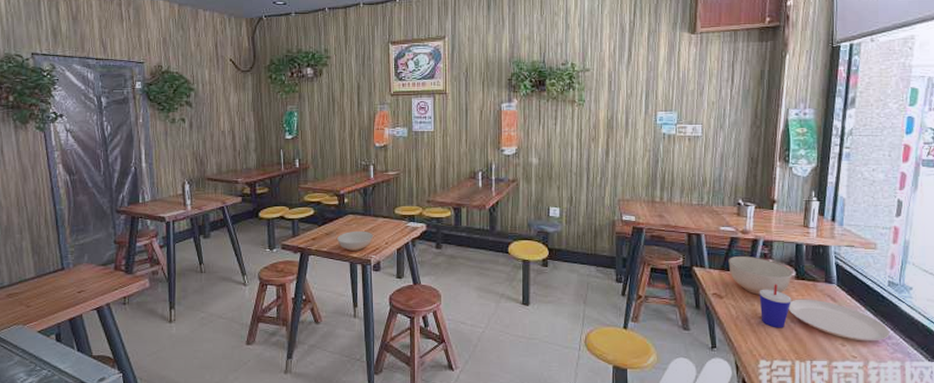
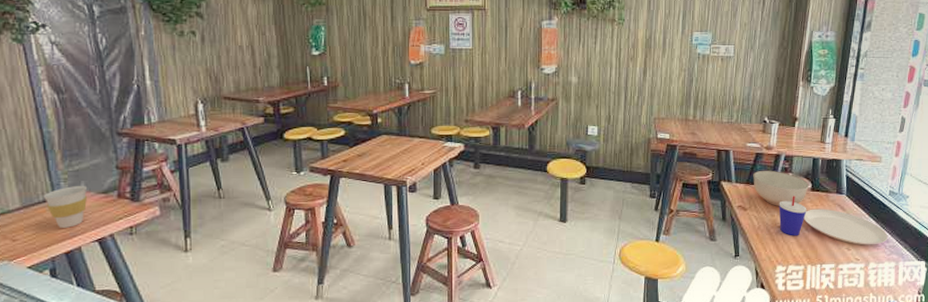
cup: none [53,258,90,298] -> present [43,186,88,229]
bowl: present [337,230,373,252] -> none [370,151,408,173]

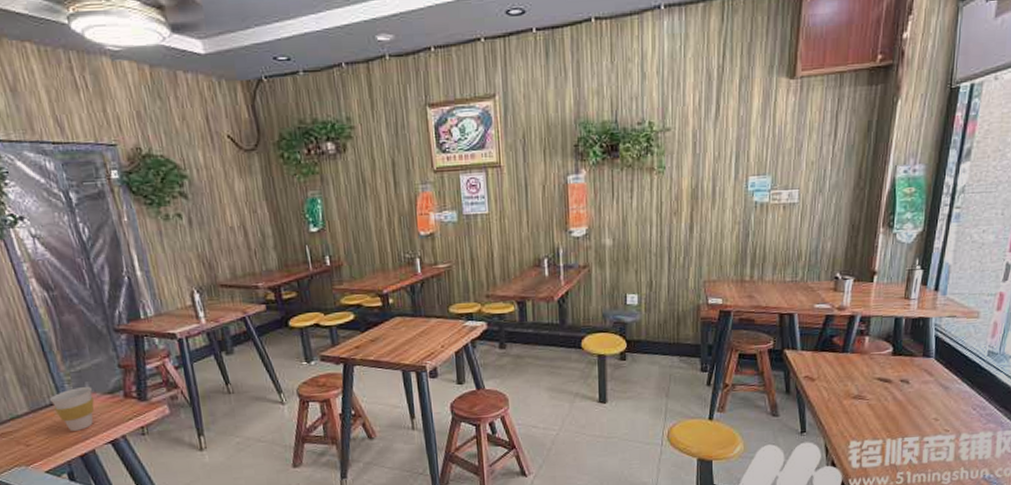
bowl: present [753,170,810,206] -> none [822,334,890,375]
beverage cup: present [779,196,807,236] -> none [853,362,887,408]
plate: present [803,208,888,245] -> none [882,375,985,415]

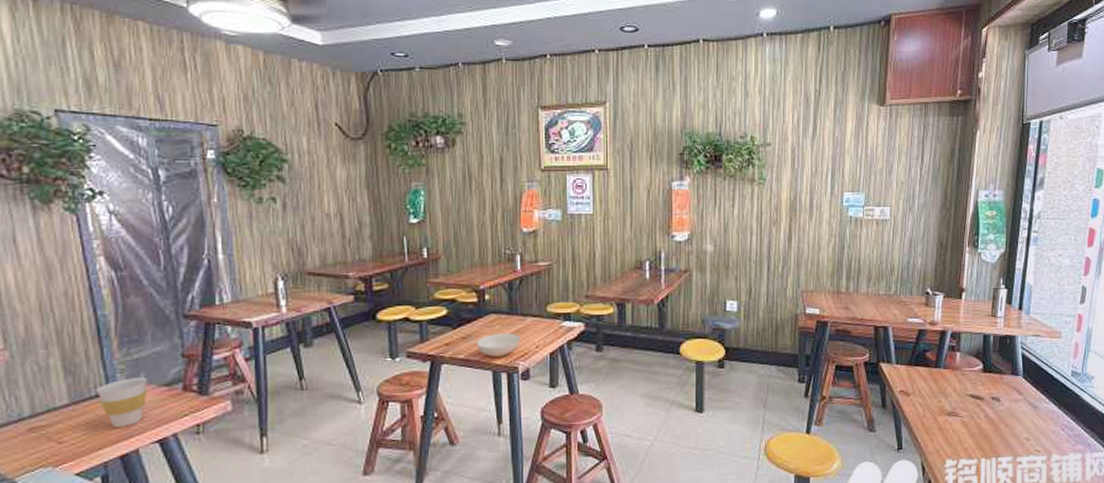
bowl: none [384,334,426,359] -> present [477,332,520,358]

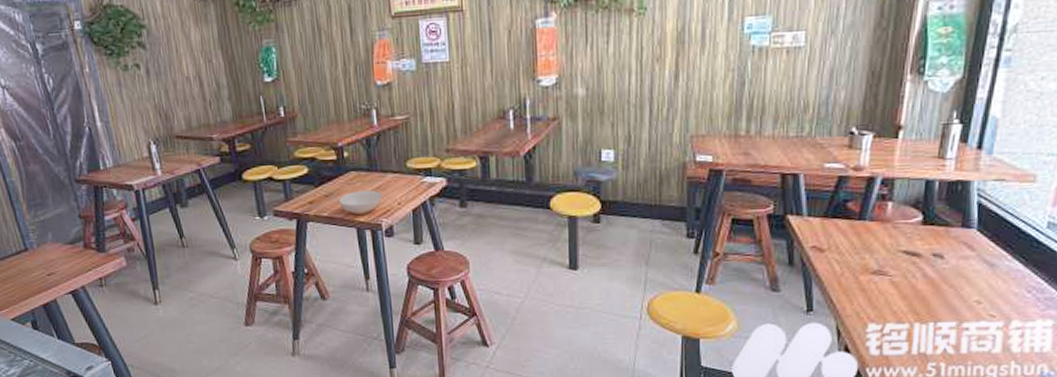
cup: present [95,378,148,429] -> none [15,237,56,281]

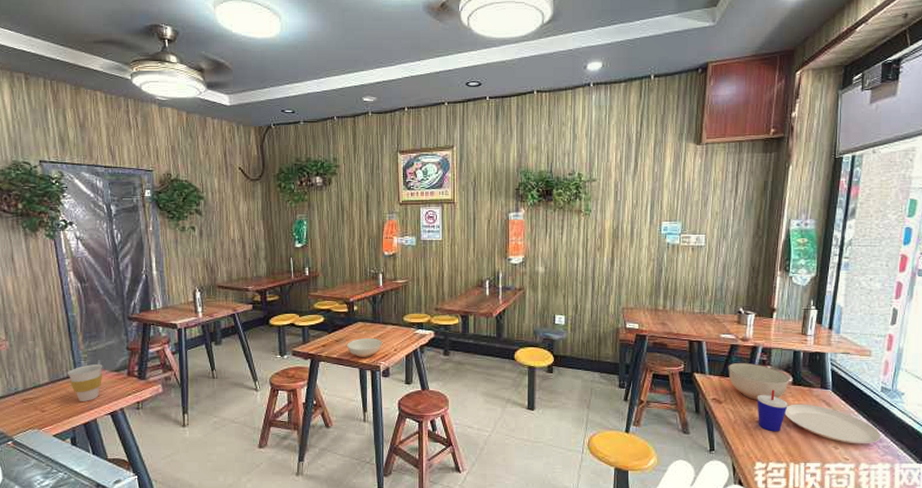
cup: none [15,237,56,281] -> present [67,364,103,403]
bowl: none [833,198,920,246] -> present [728,362,790,400]
beverage cup: none [872,231,915,285] -> present [757,389,788,432]
plate: none [909,248,1043,297] -> present [784,404,881,444]

